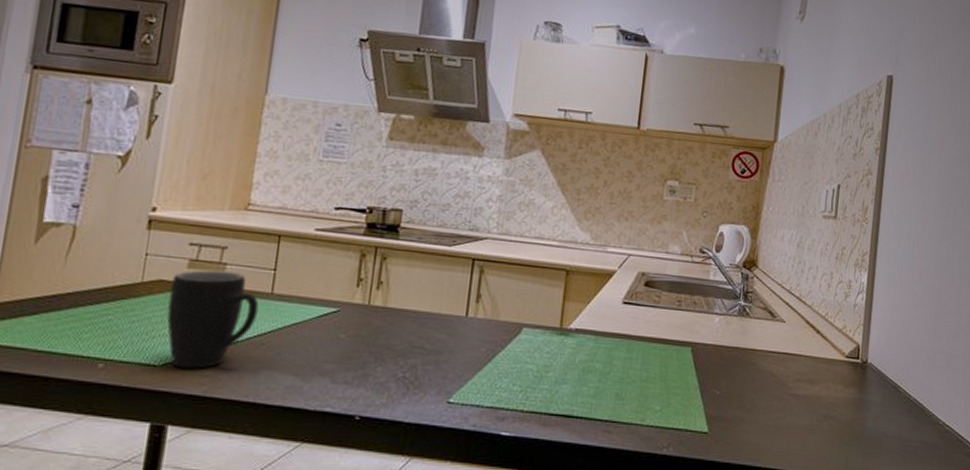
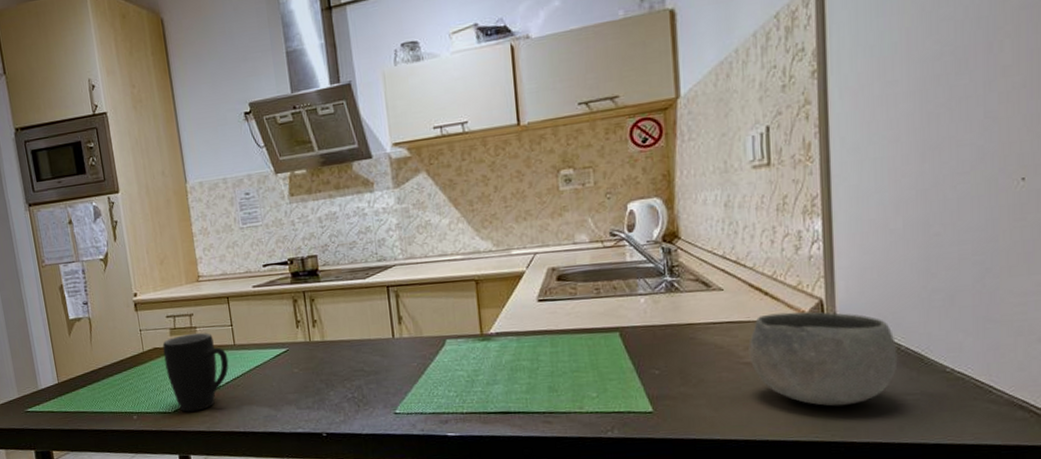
bowl: none [796,351,908,446] -> present [748,311,898,407]

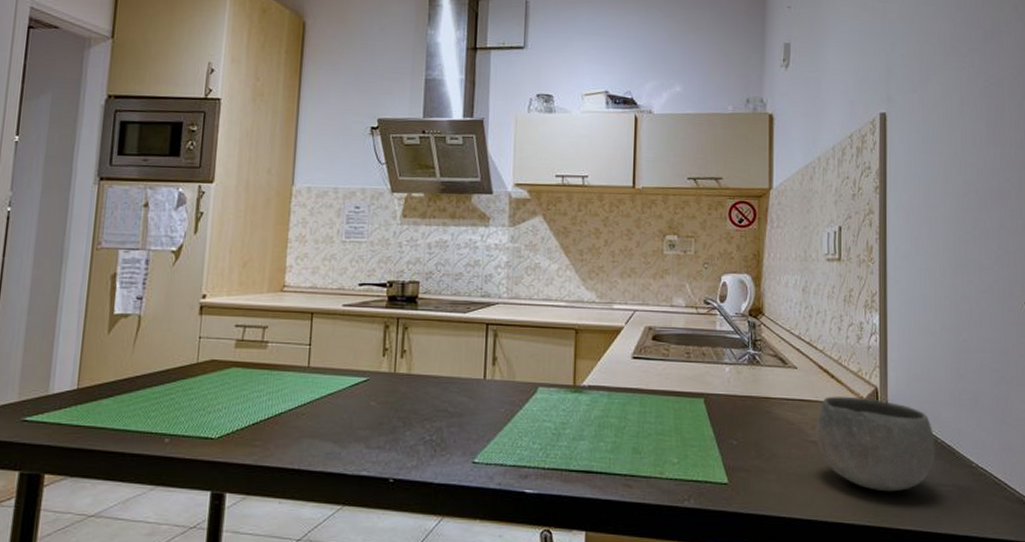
mug: present [162,333,229,412] -> none [220,349,298,440]

